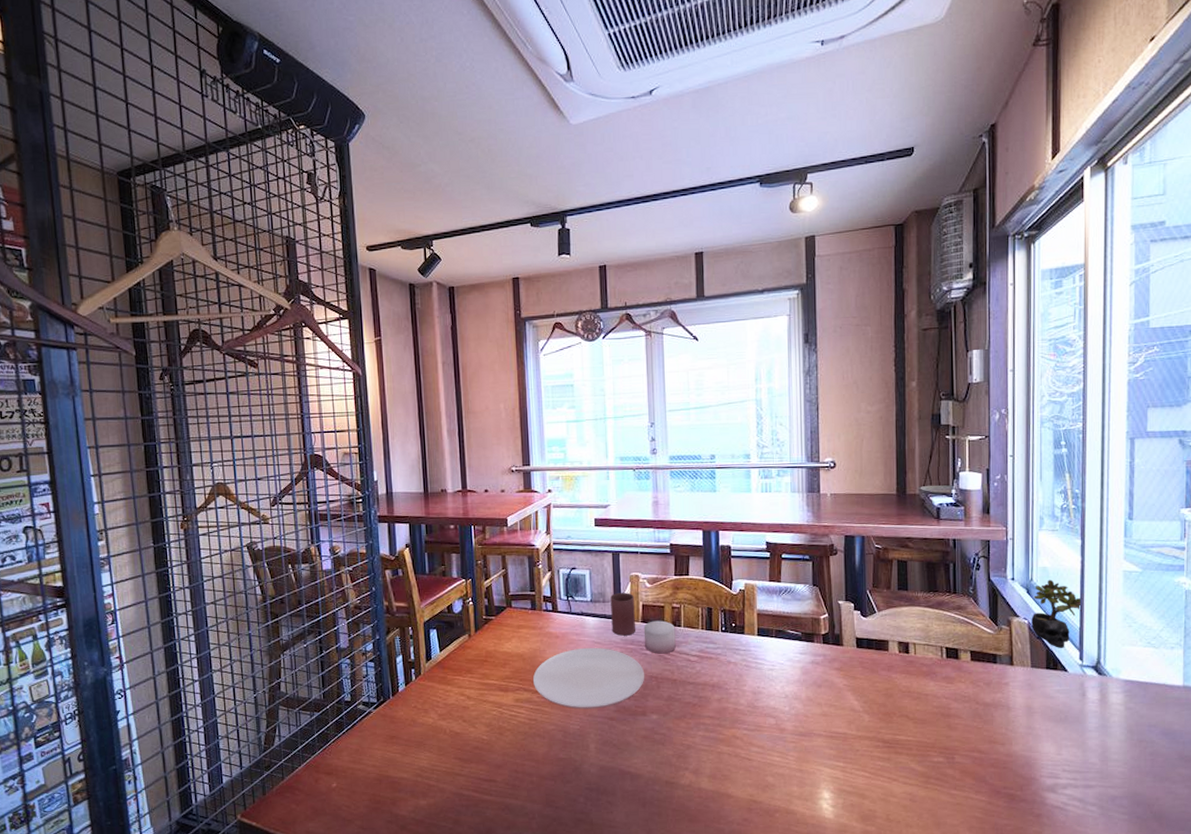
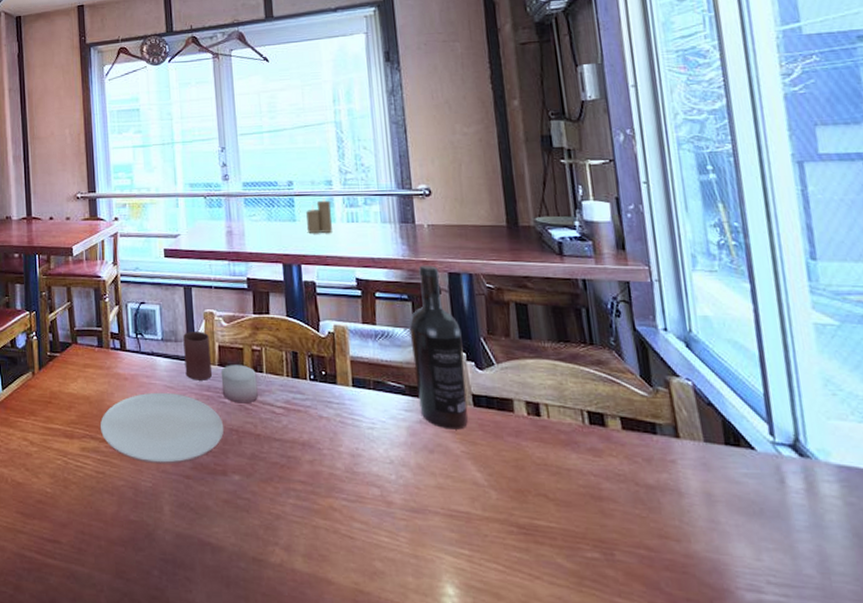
candle: none [725,469,749,502] -> present [305,196,332,233]
wine bottle: none [808,529,852,668] -> present [409,265,469,430]
succulent plant: present [1031,579,1083,648] -> none [695,331,764,419]

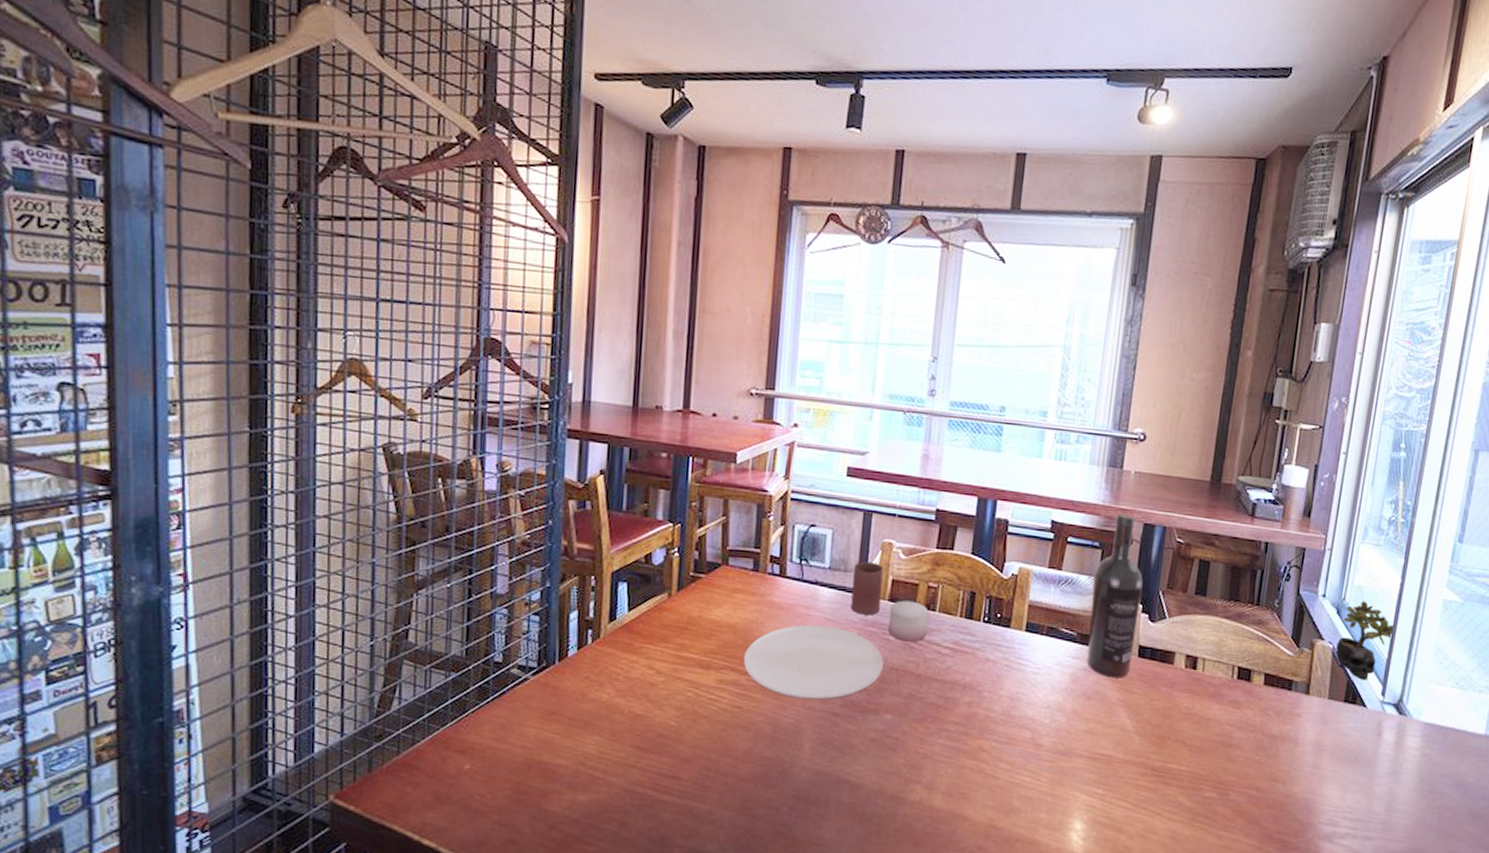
candle: present [305,196,332,233] -> none [1010,428,1042,469]
succulent plant: none [695,331,764,419] -> present [1335,601,1396,680]

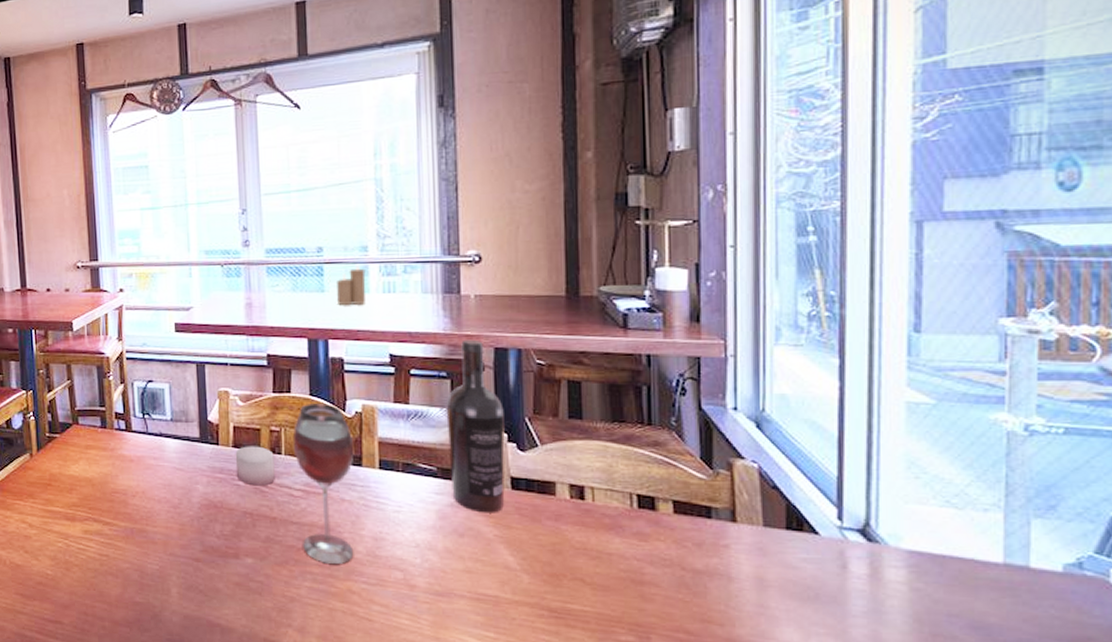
plate: present [743,624,884,701] -> none [103,474,238,547]
cup: present [850,562,884,615] -> none [195,411,225,462]
wineglass: none [943,562,1006,722] -> present [292,404,355,564]
candle: none [1010,428,1042,469] -> present [335,264,366,305]
succulent plant: present [1335,601,1396,680] -> none [763,411,842,503]

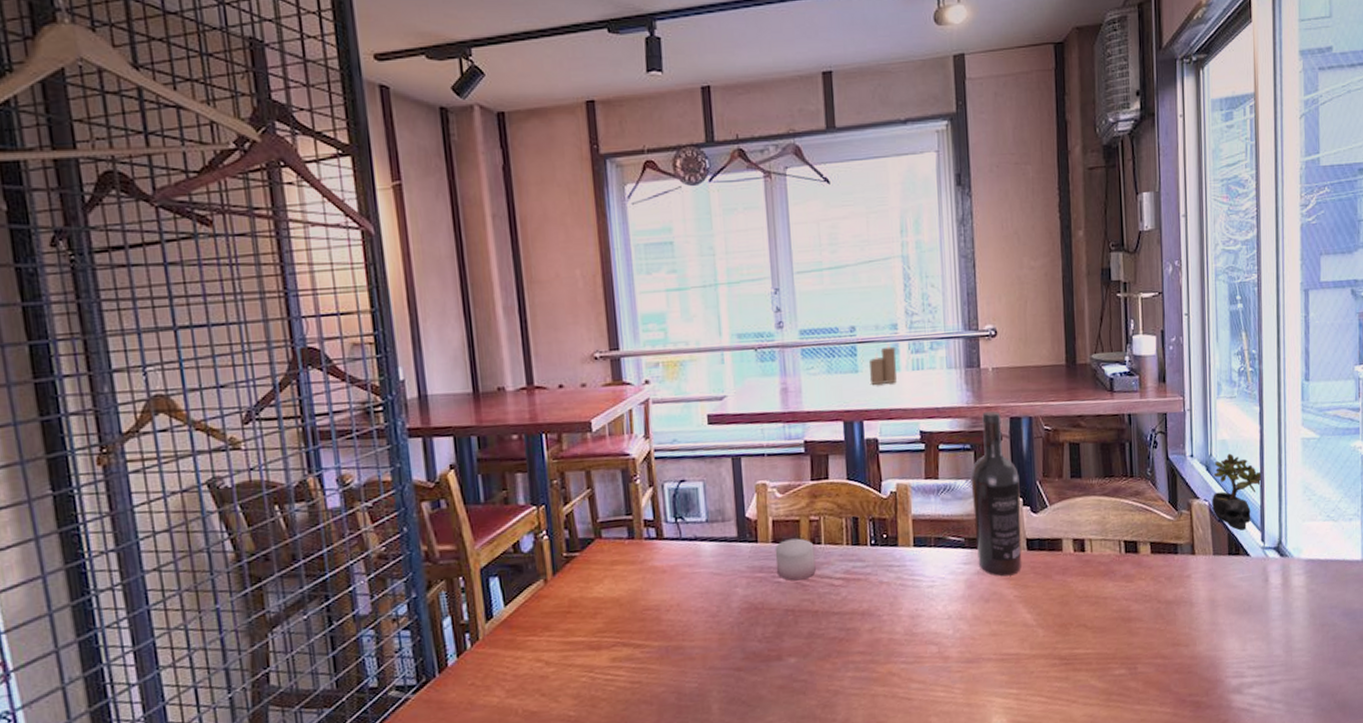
wineglass: present [292,404,355,564] -> none [831,486,893,650]
succulent plant: none [763,411,842,503] -> present [1212,453,1263,530]

